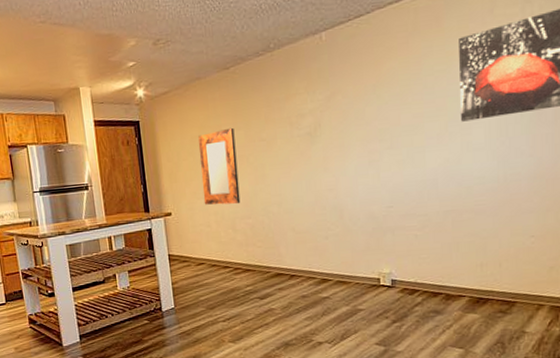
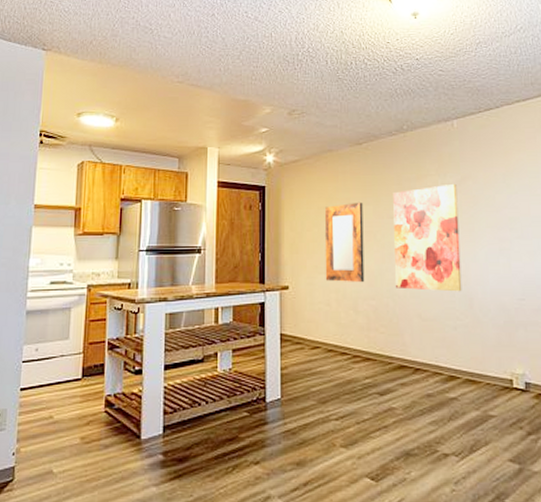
wall art: none [263,99,333,207] -> present [393,183,462,292]

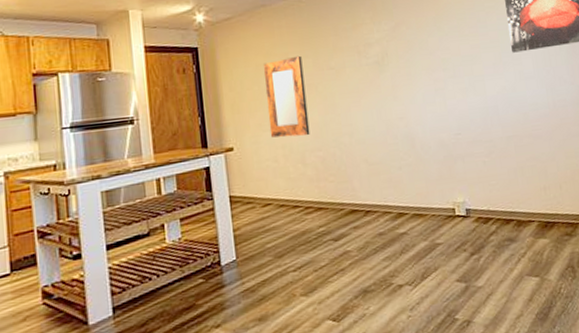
wall art: present [393,183,462,292] -> none [331,30,404,137]

